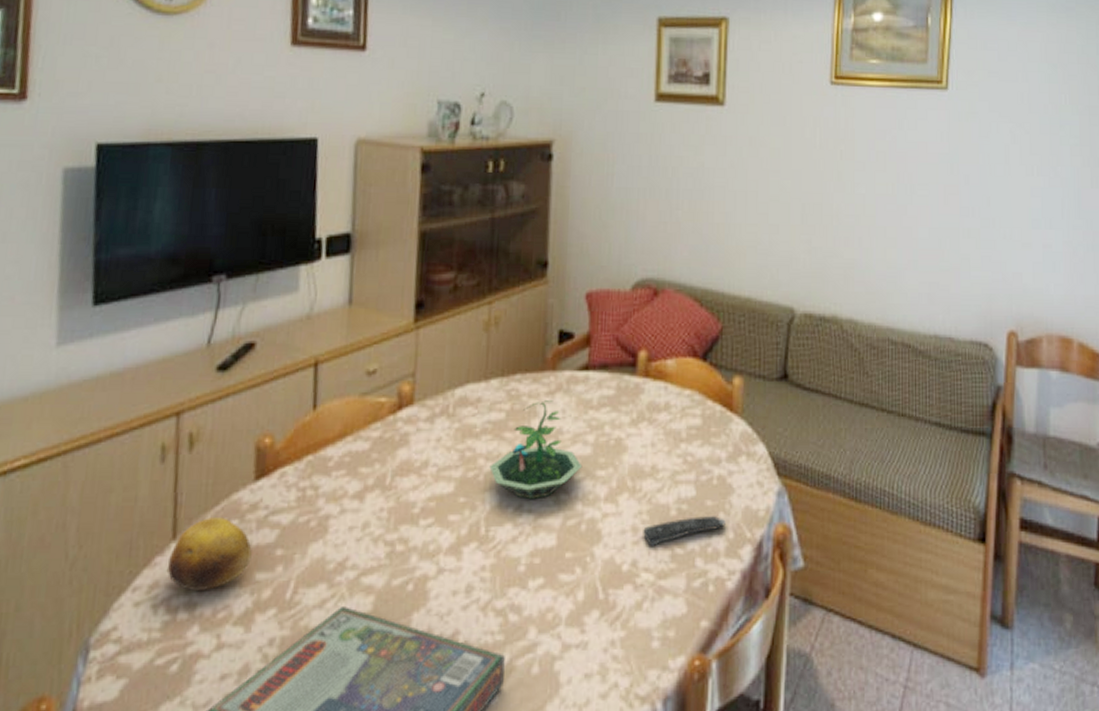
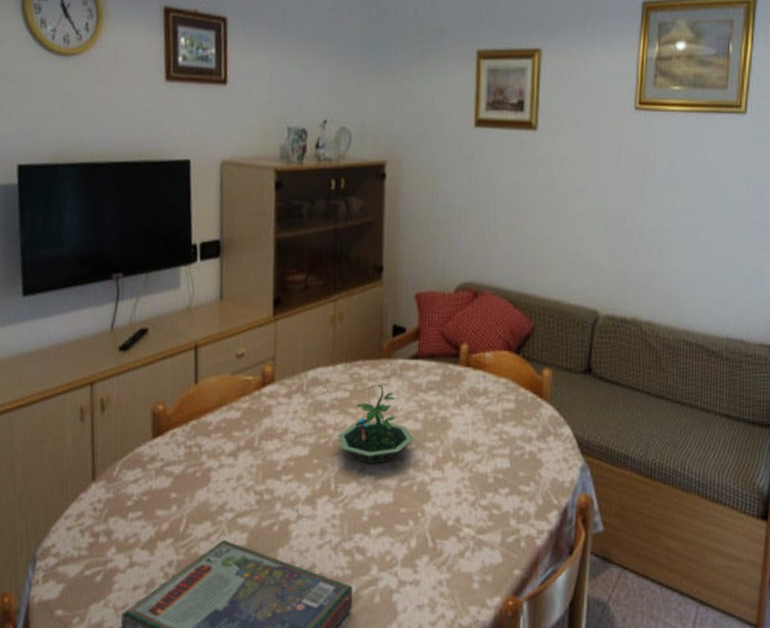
fruit: present [168,517,252,592] -> none [90,466,153,522]
remote control: present [643,516,726,546] -> none [465,484,536,507]

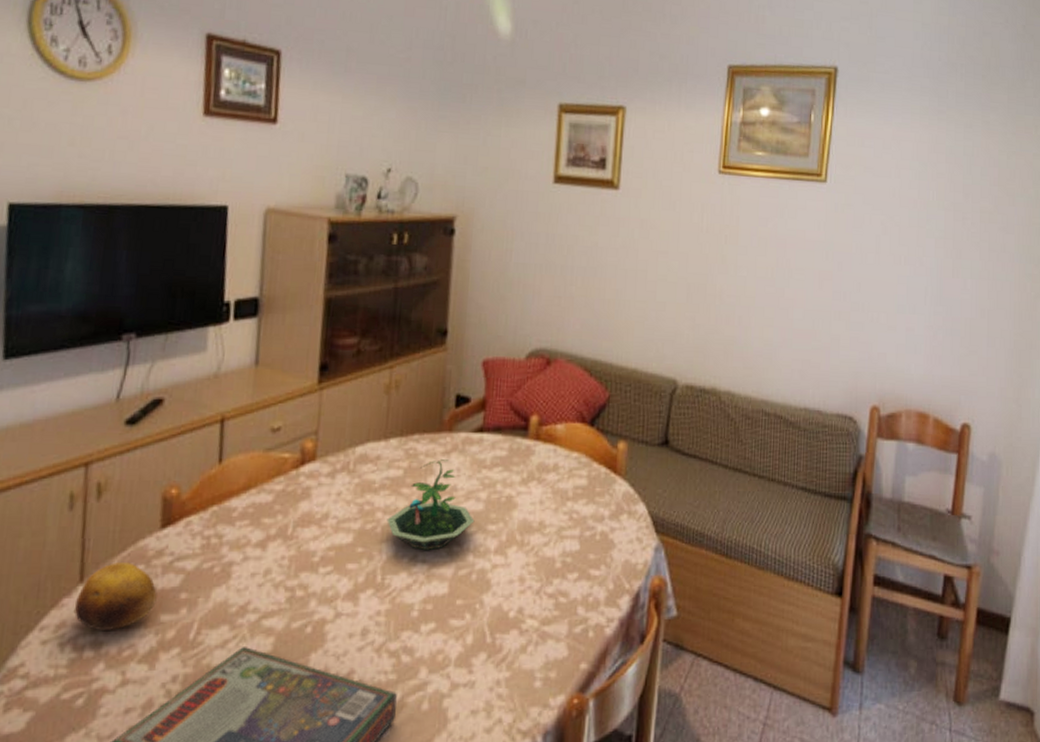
fruit: none [90,466,153,522] -> present [75,563,157,632]

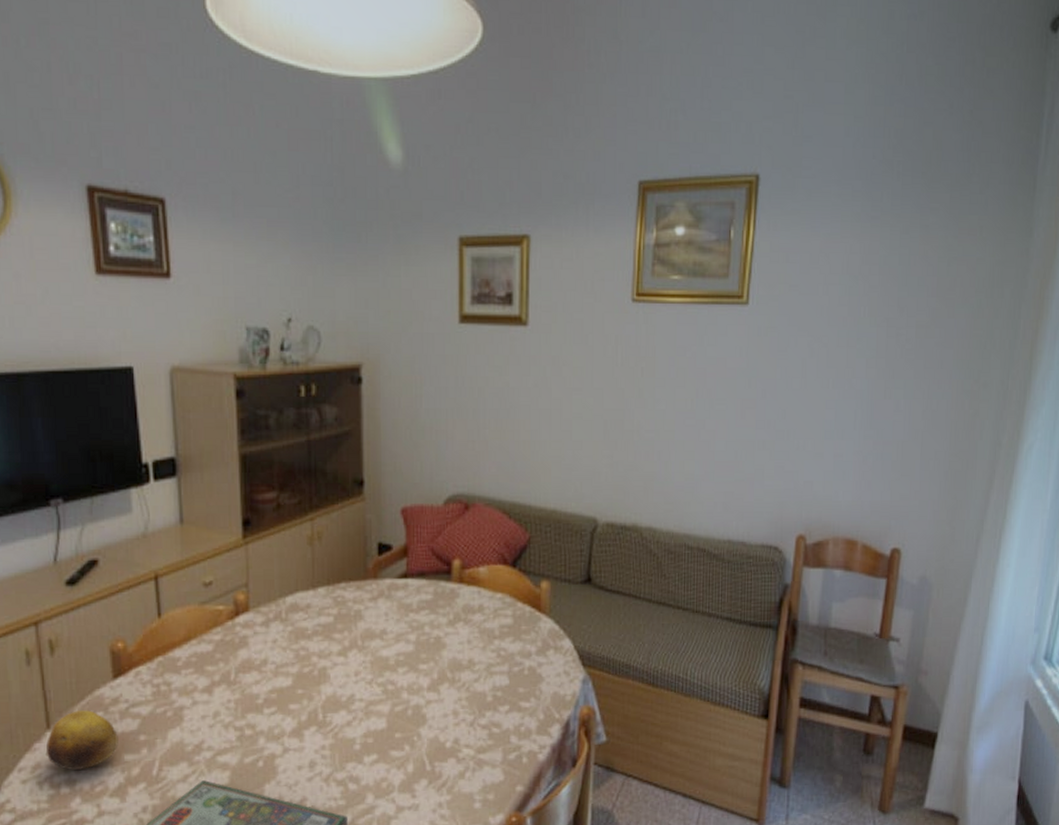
terrarium: present [387,459,475,551] -> none [322,605,406,691]

